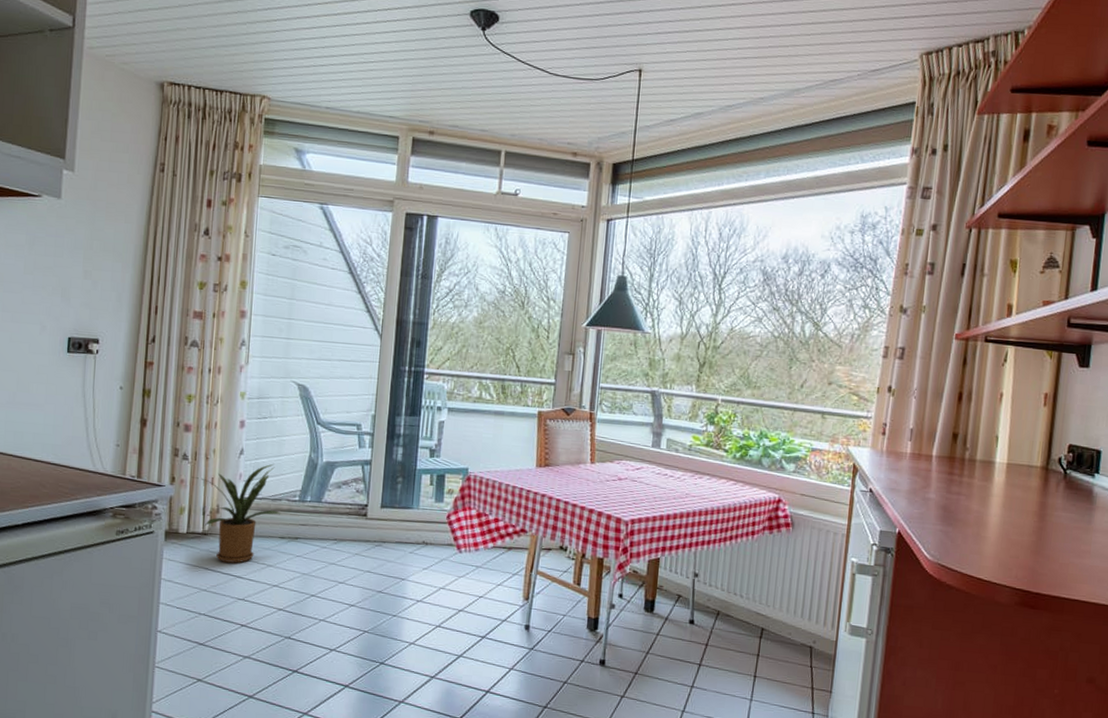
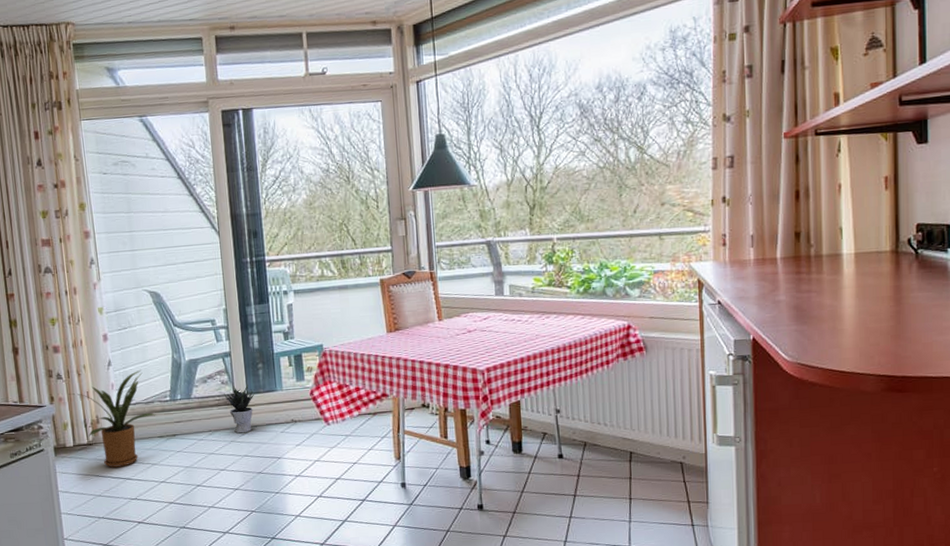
potted plant: none [357,496,390,548] -> present [224,384,255,434]

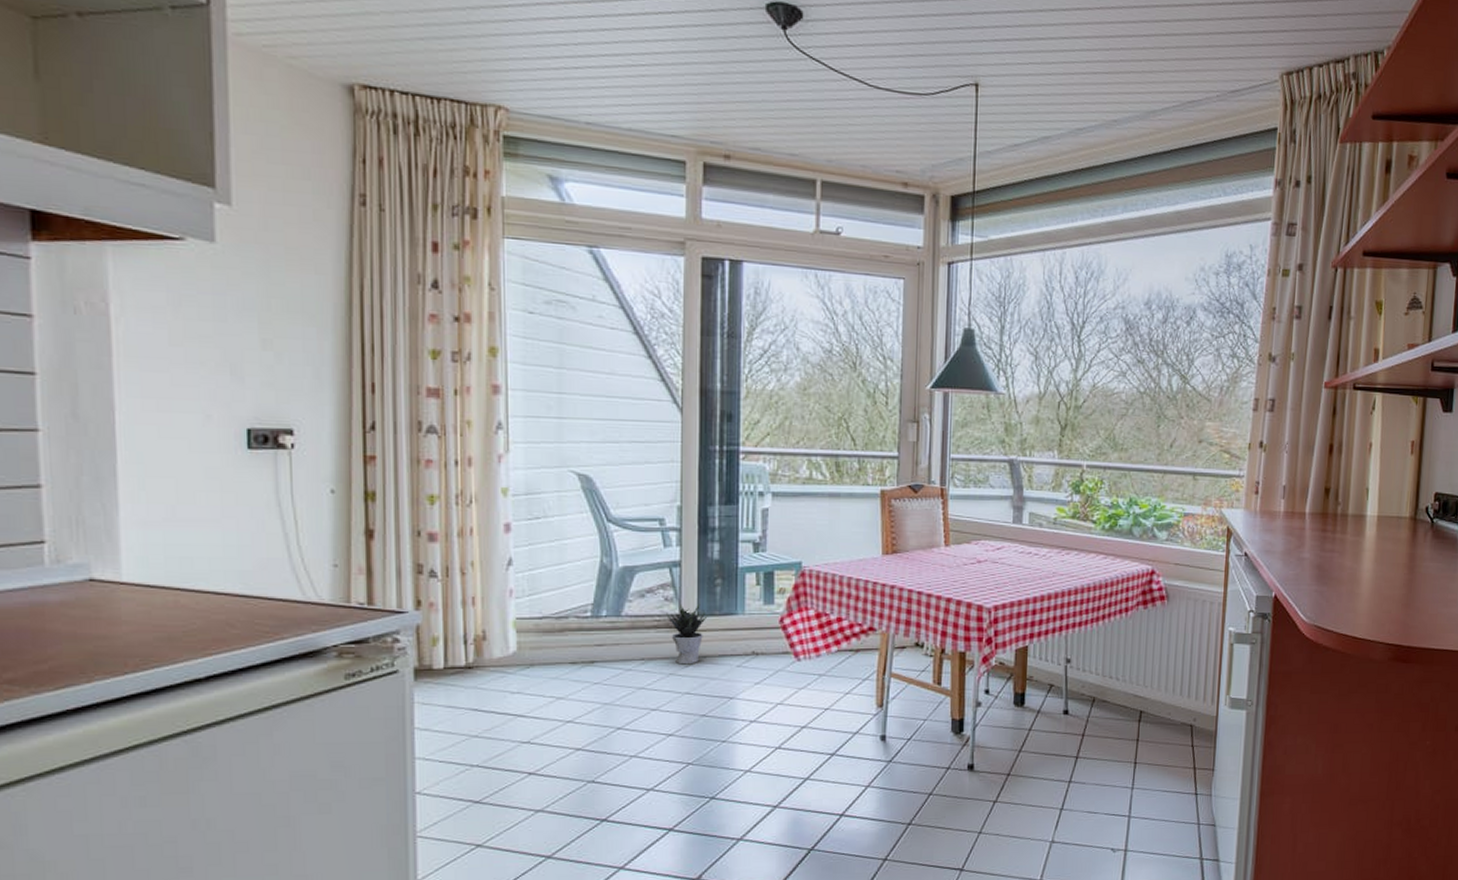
house plant: present [68,369,156,468] -> none [444,573,570,700]

